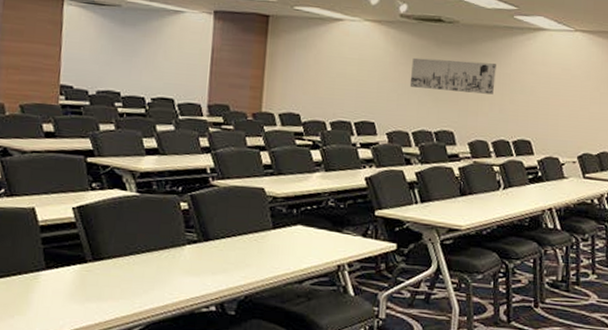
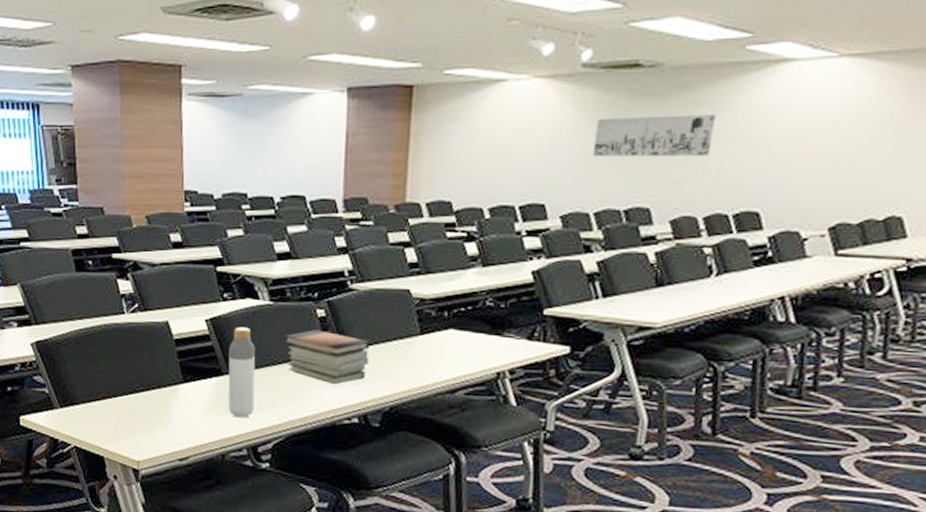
bottle: none [90,215,120,306] -> present [228,327,256,418]
book stack: none [149,221,229,274] -> present [284,330,371,385]

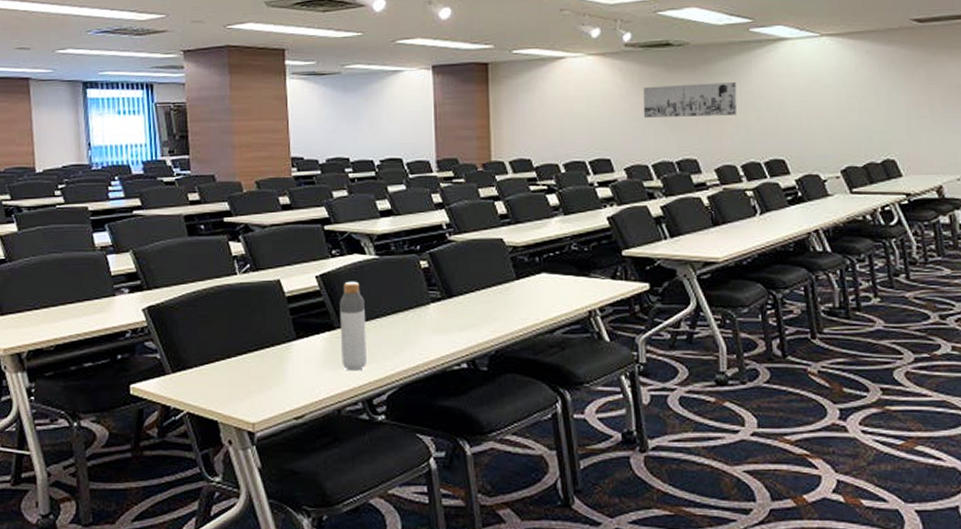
book stack: present [284,330,371,385] -> none [392,280,473,332]

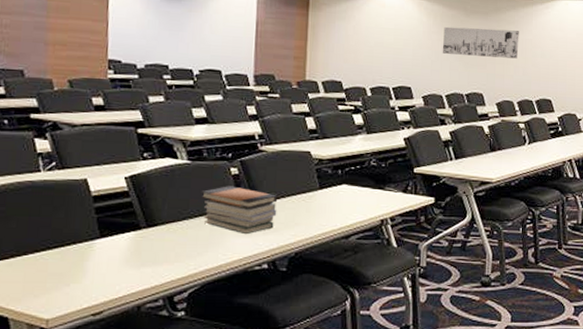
bottle: present [340,281,367,371] -> none [145,183,173,270]
book stack: none [392,280,473,332] -> present [201,186,278,235]

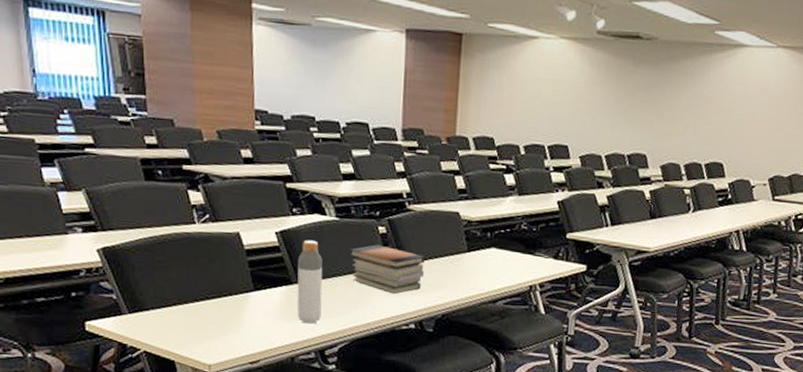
bottle: none [145,183,173,270] -> present [297,240,323,324]
wall art: present [442,26,519,59] -> none [604,77,693,116]

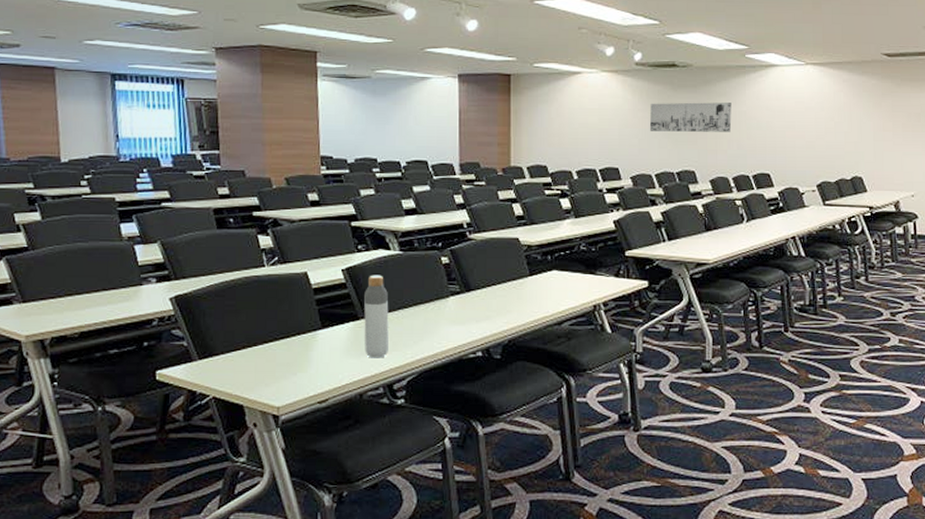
book stack: present [349,245,426,294] -> none [414,275,489,323]
wall art: none [604,77,693,116] -> present [649,102,732,132]

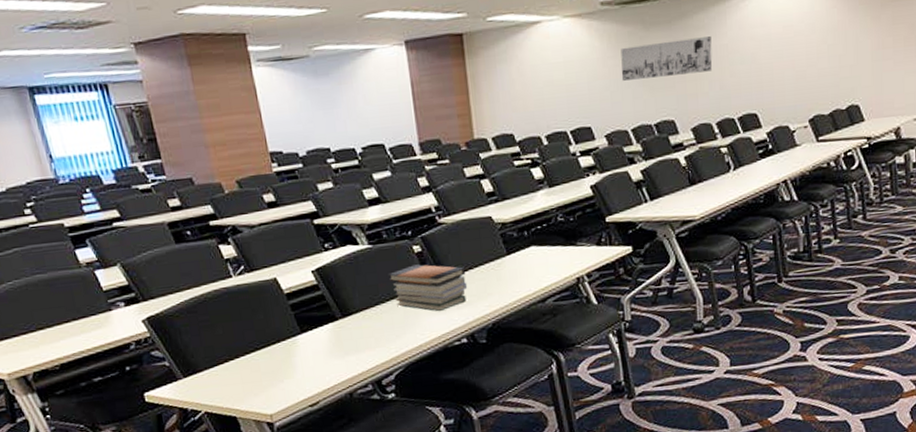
bottle: present [364,275,389,358] -> none [339,272,372,357]
book stack: none [414,275,489,323] -> present [388,264,468,312]

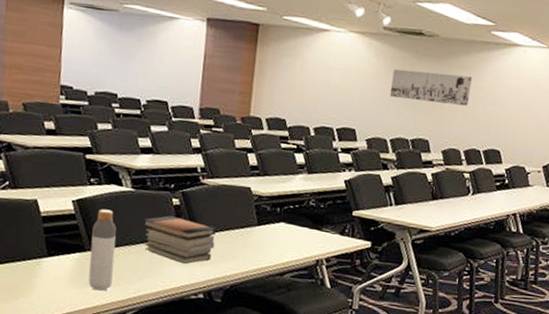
bottle: none [339,272,372,357] -> present [88,209,117,291]

